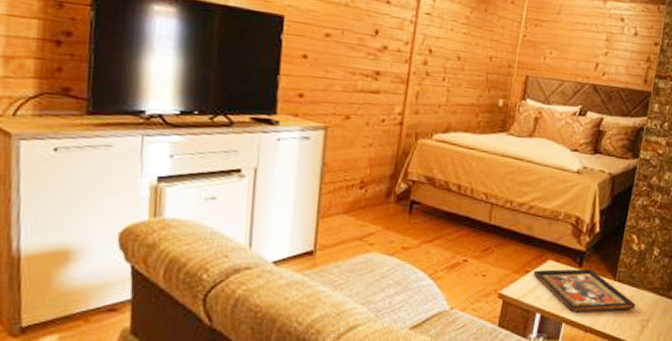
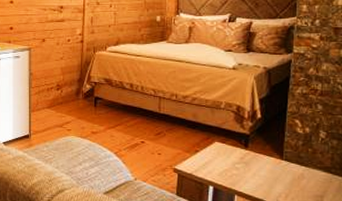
decorative tray: present [533,269,636,312] -> none [203,149,307,187]

